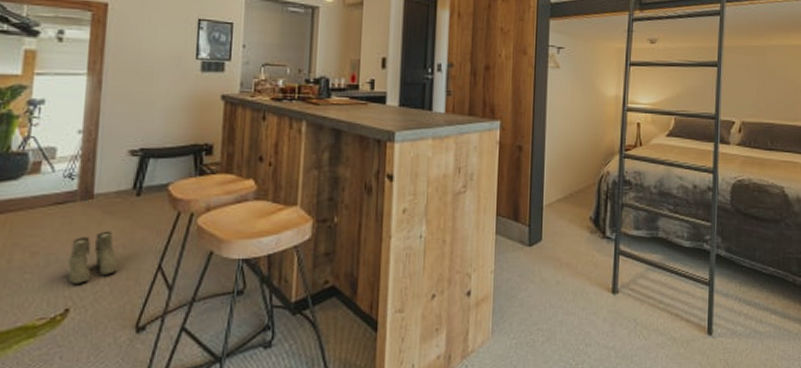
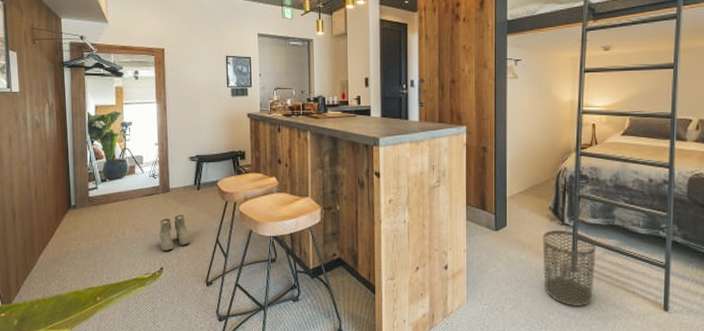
waste bin: none [581,245,639,335] -> present [542,230,596,306]

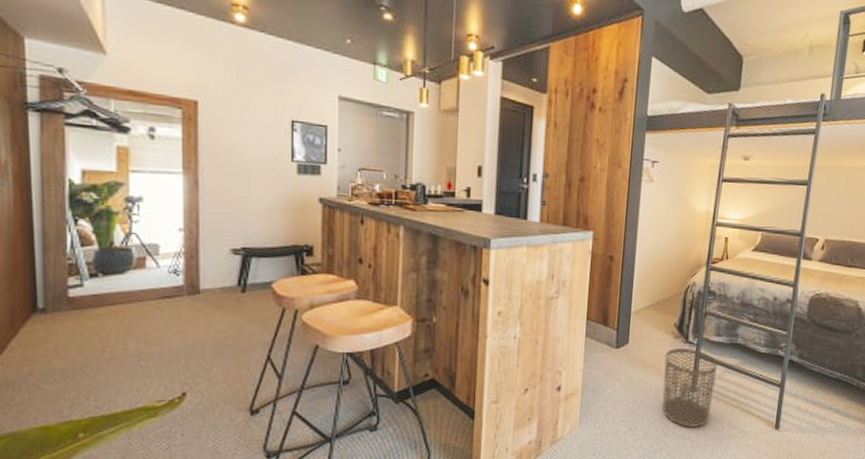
boots: present [159,214,190,251] -> none [182,324,228,371]

